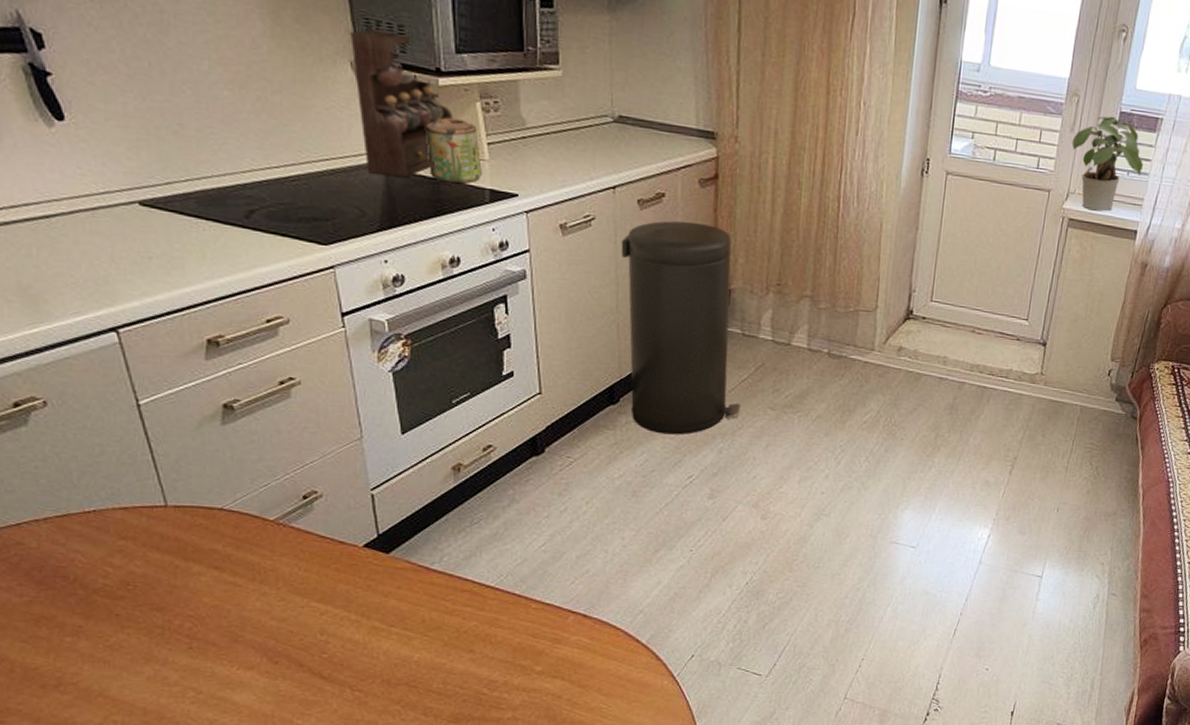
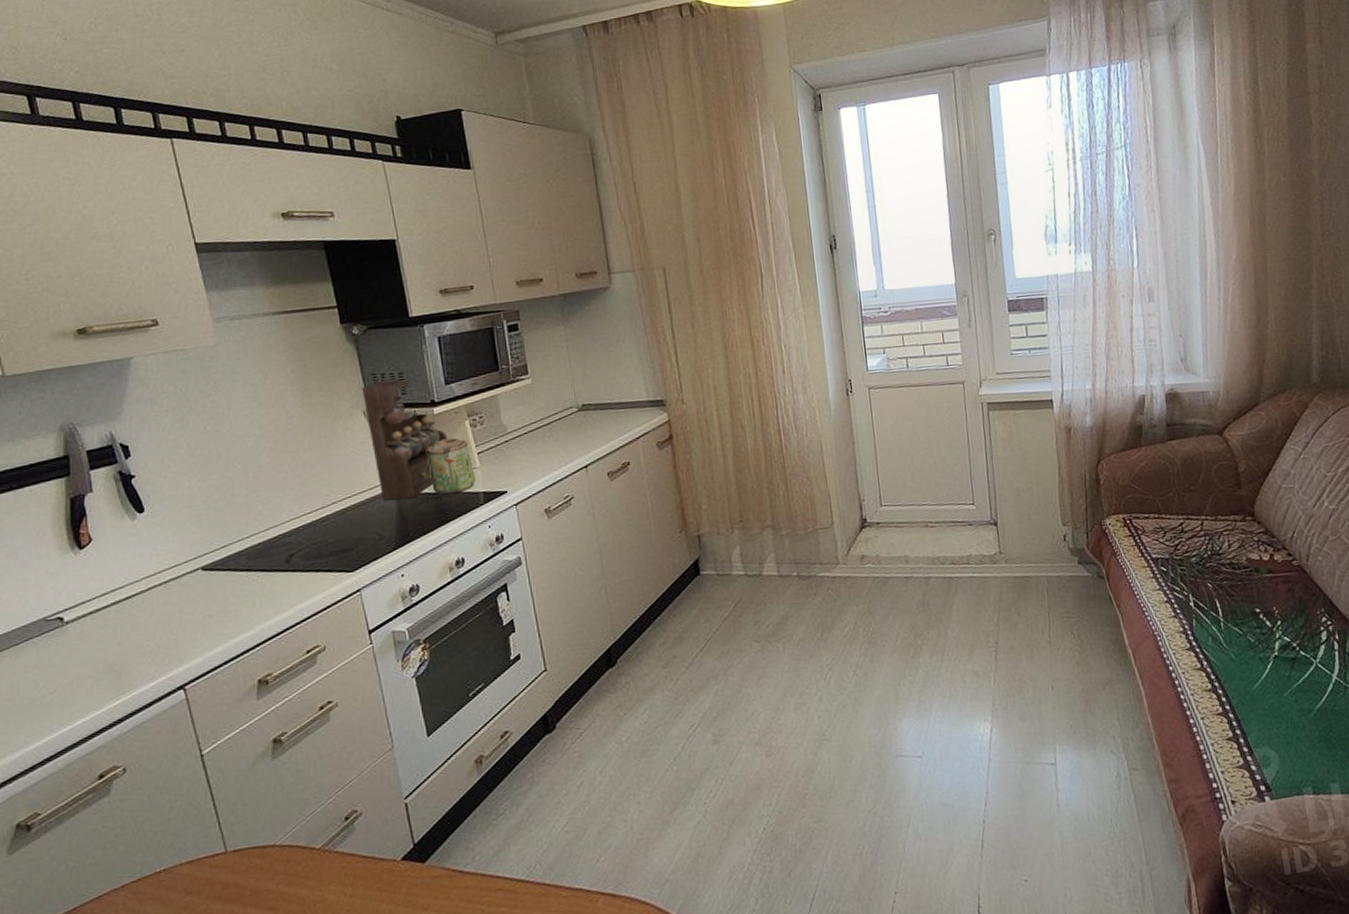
pedal bin: present [621,221,741,435] -> none [598,480,728,688]
potted plant: present [1071,116,1143,212] -> none [972,306,1042,391]

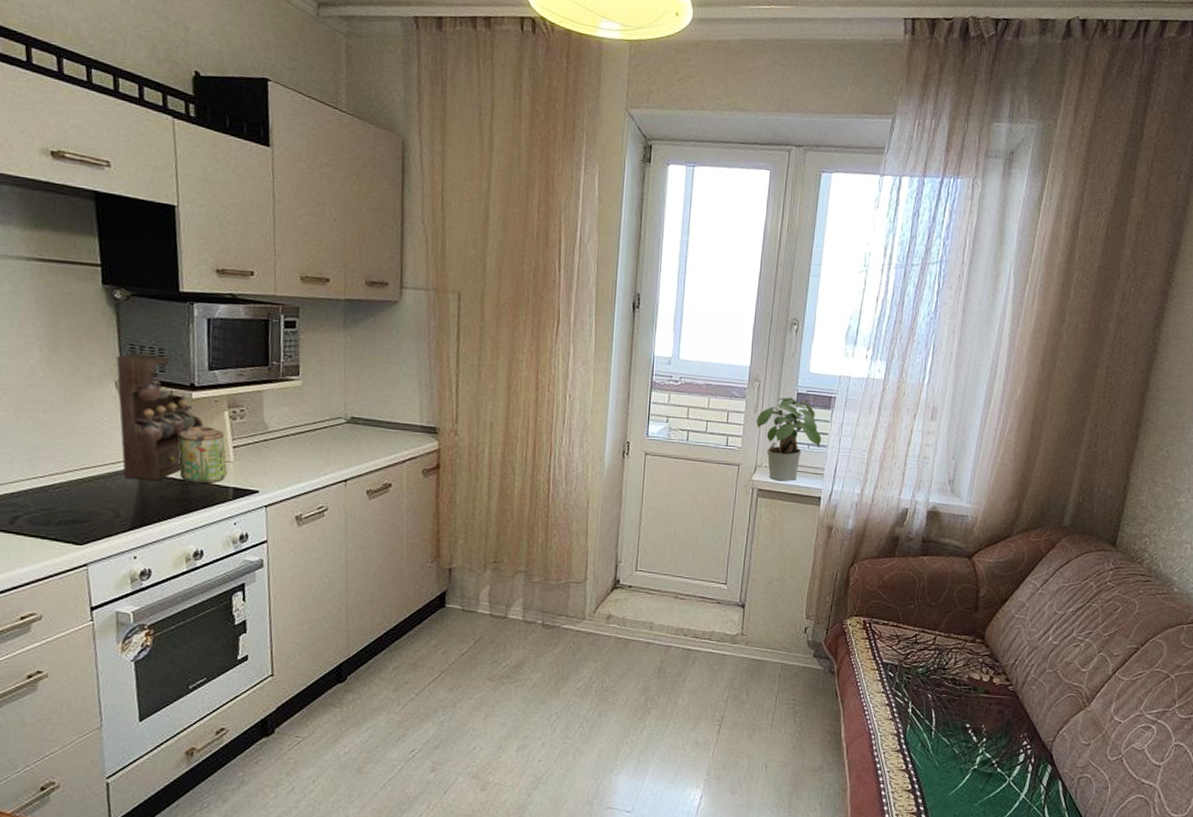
potted plant: none [972,306,1042,391] -> present [756,397,821,482]

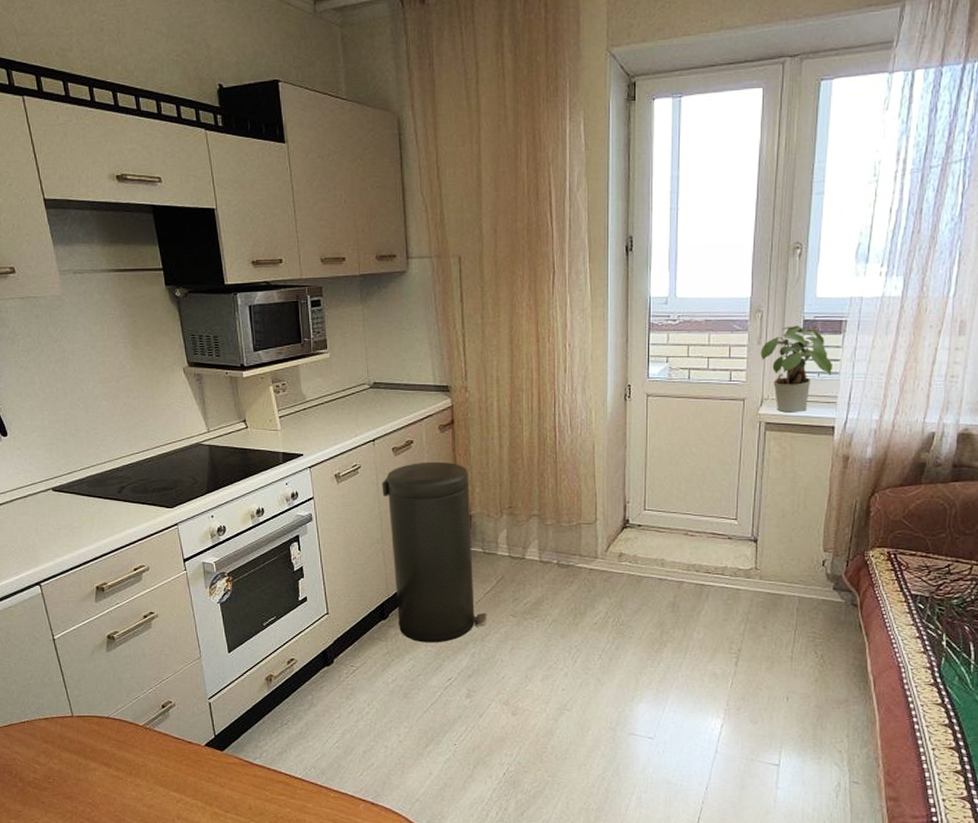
spice rack: present [116,351,204,480] -> none [182,340,255,450]
canister: present [178,426,227,484] -> none [236,401,276,451]
pedal bin: none [350,508,461,710] -> present [382,461,487,643]

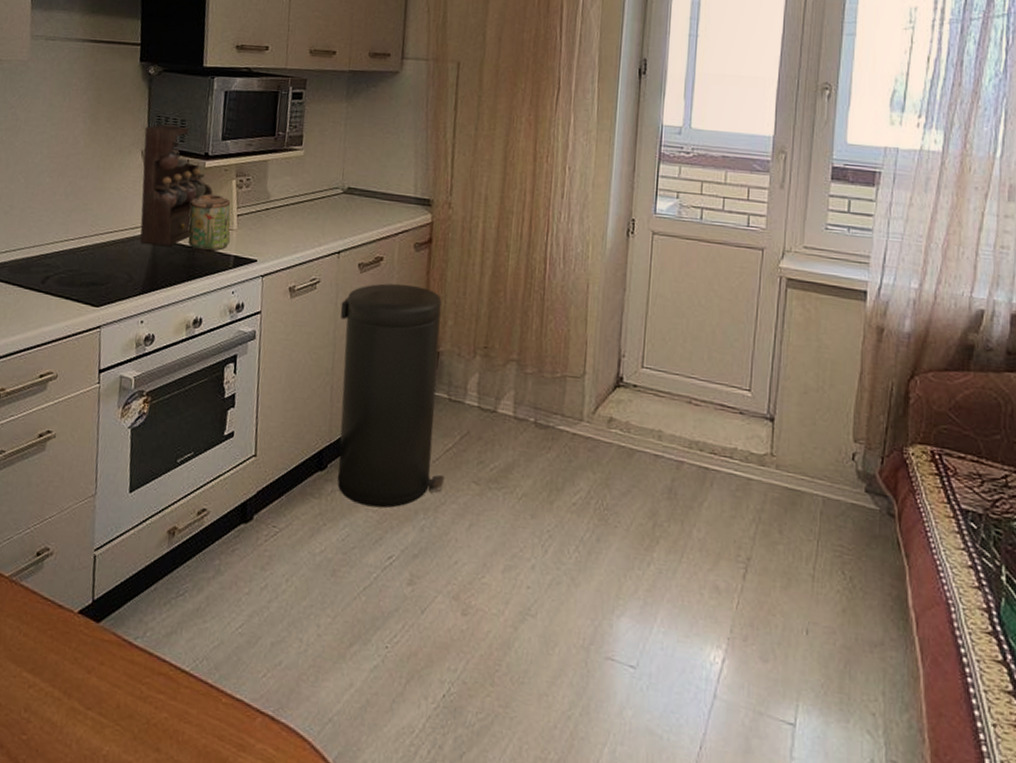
spice rack: none [182,340,255,450] -> present [139,122,213,246]
canister: none [236,401,276,451] -> present [188,194,231,251]
potted plant: present [760,325,832,413] -> none [782,171,864,271]

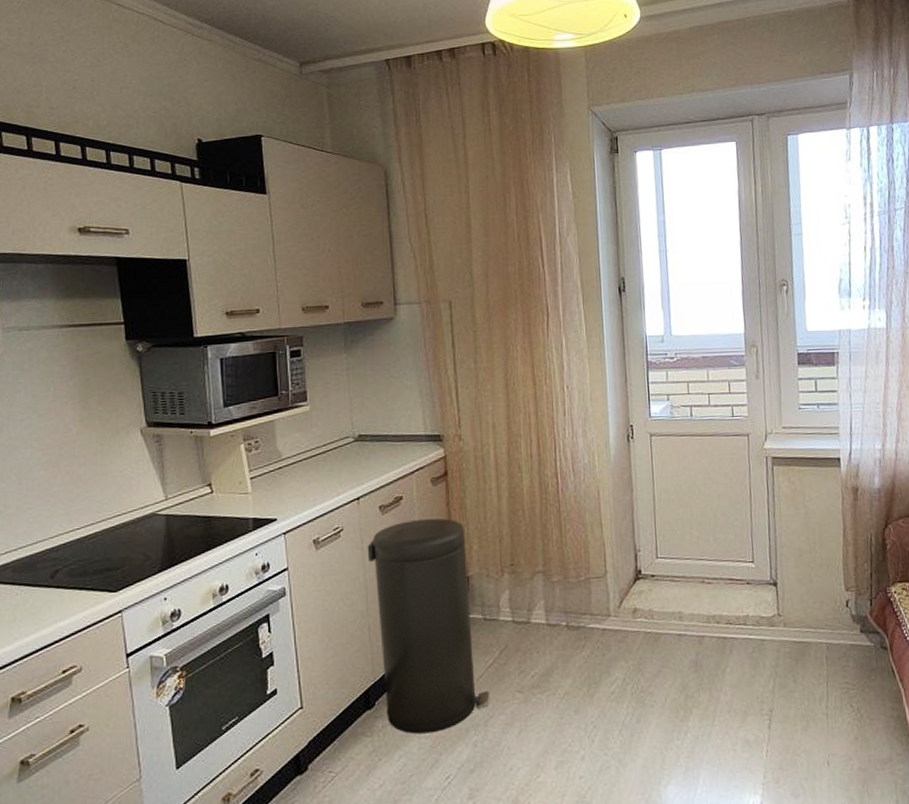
spice rack: present [139,122,213,246] -> none [141,396,222,521]
canister: present [188,194,231,251] -> none [200,462,246,519]

